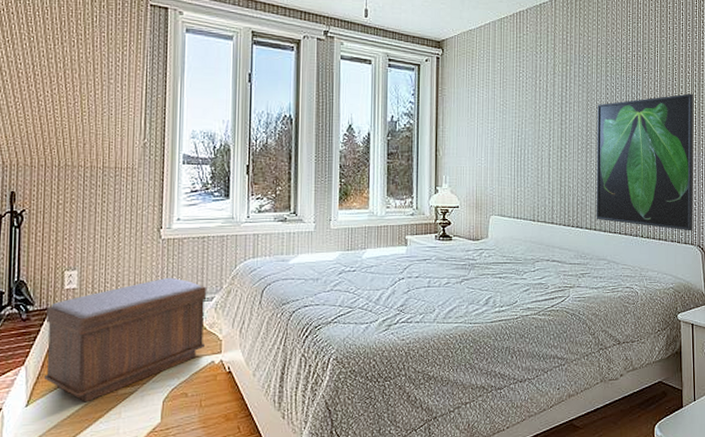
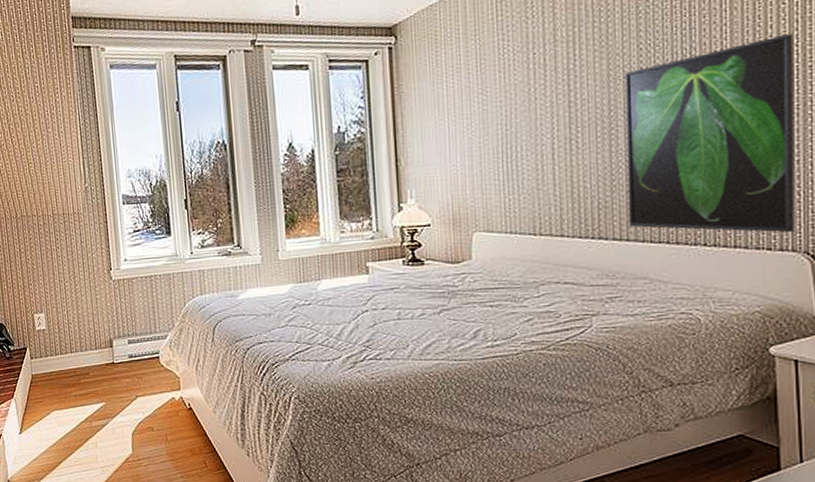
bench: present [45,277,206,403] -> none [24,316,164,432]

